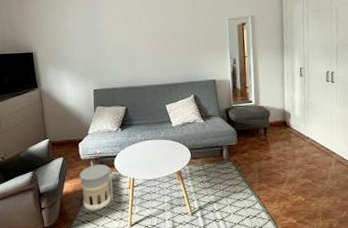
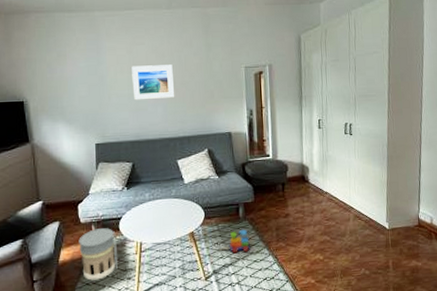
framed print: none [125,18,164,51] -> present [132,65,175,101]
toy train: none [205,169,233,192] -> present [219,229,250,254]

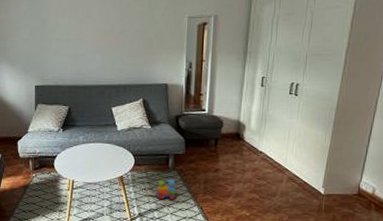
lantern: present [78,228,118,281] -> none [17,164,52,209]
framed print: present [132,65,175,101] -> none [72,11,114,46]

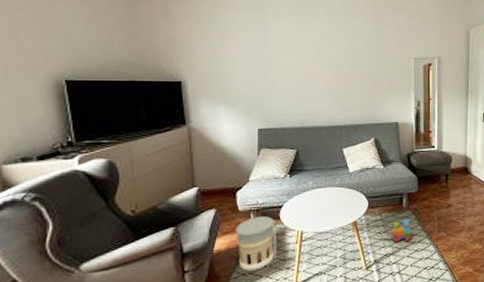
lantern: none [17,164,52,209] -> present [236,216,278,271]

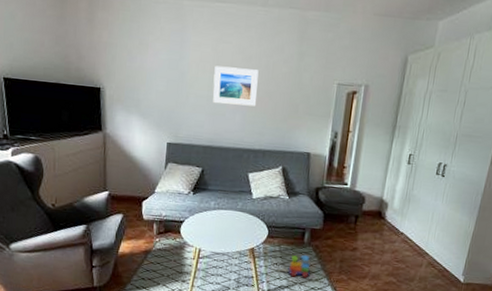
lantern: present [236,216,278,271] -> none [139,227,177,277]
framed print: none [300,50,343,86] -> present [213,65,259,107]

